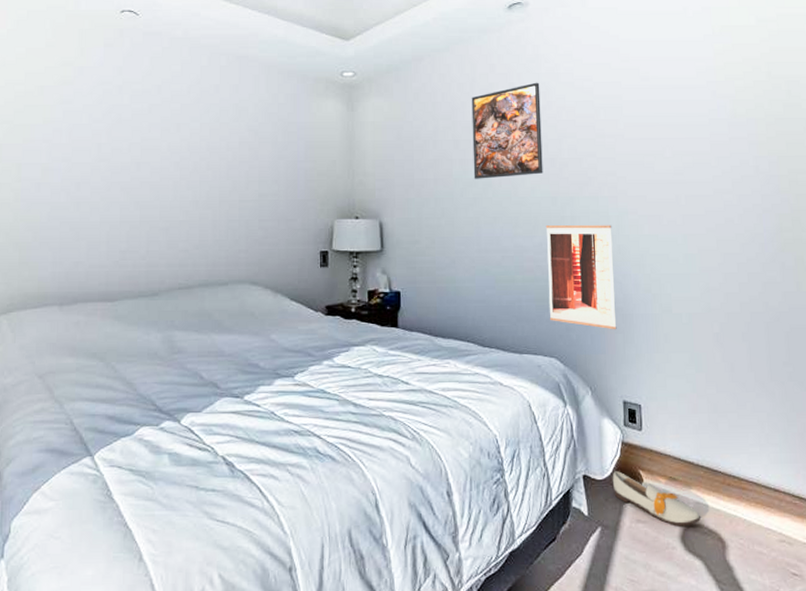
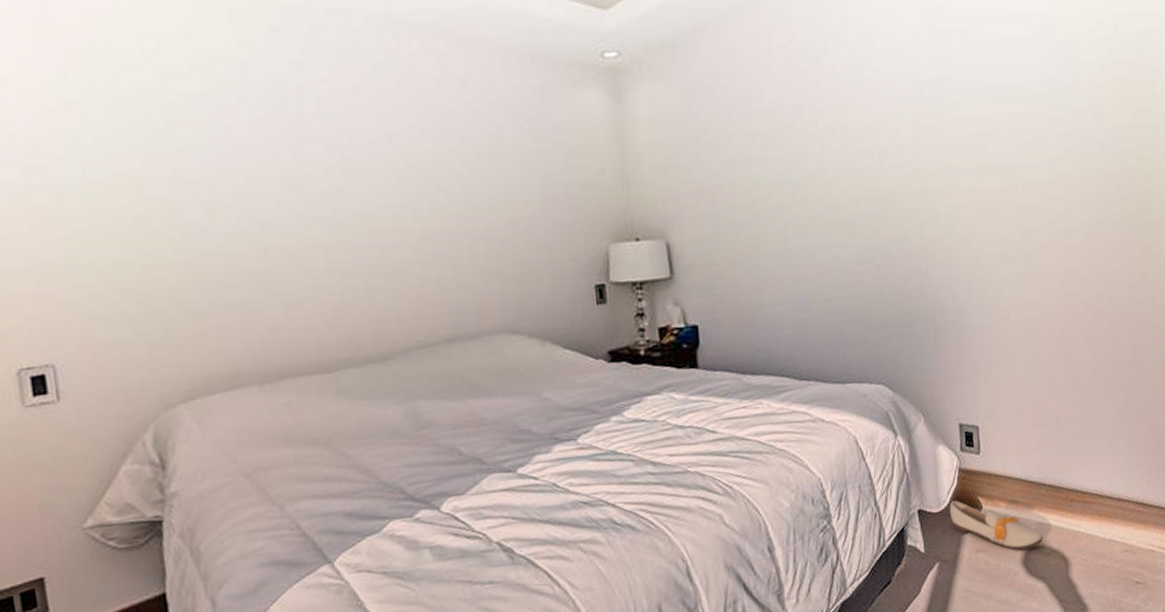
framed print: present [471,82,543,179] -> none [769,53,860,180]
wall art: present [545,225,617,330] -> none [865,224,950,346]

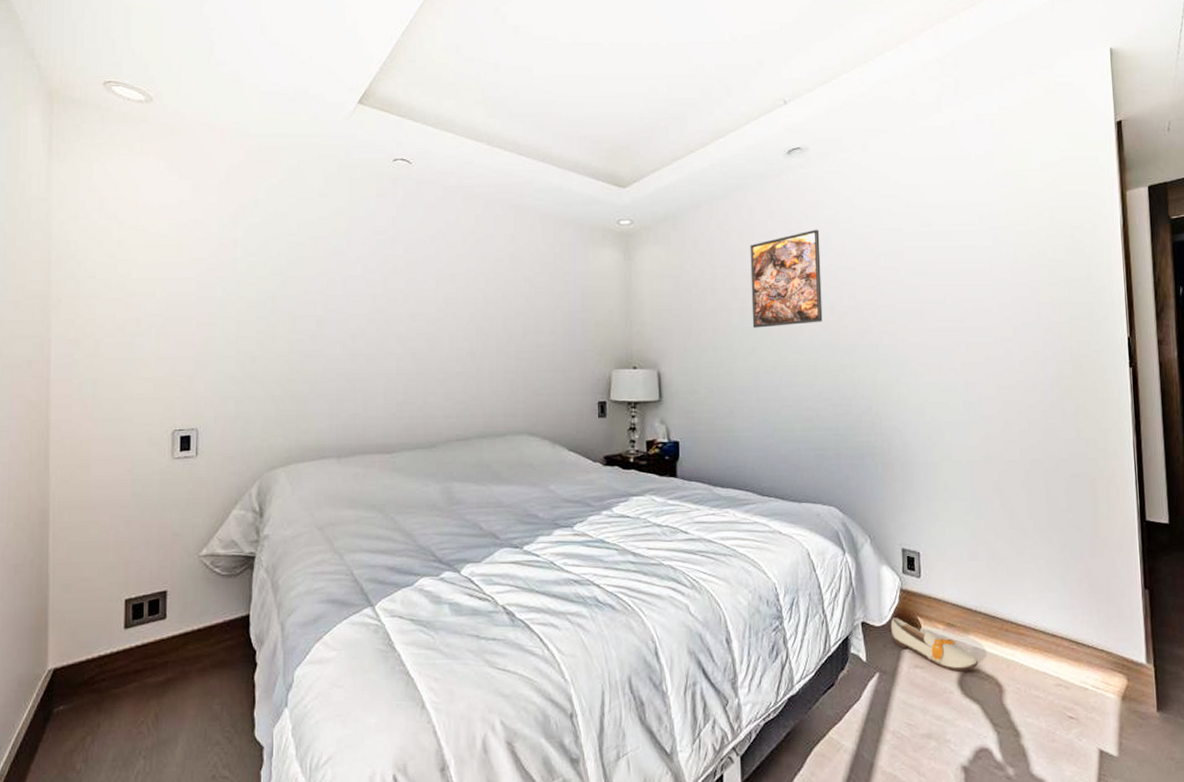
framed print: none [769,53,860,180] -> present [750,229,823,328]

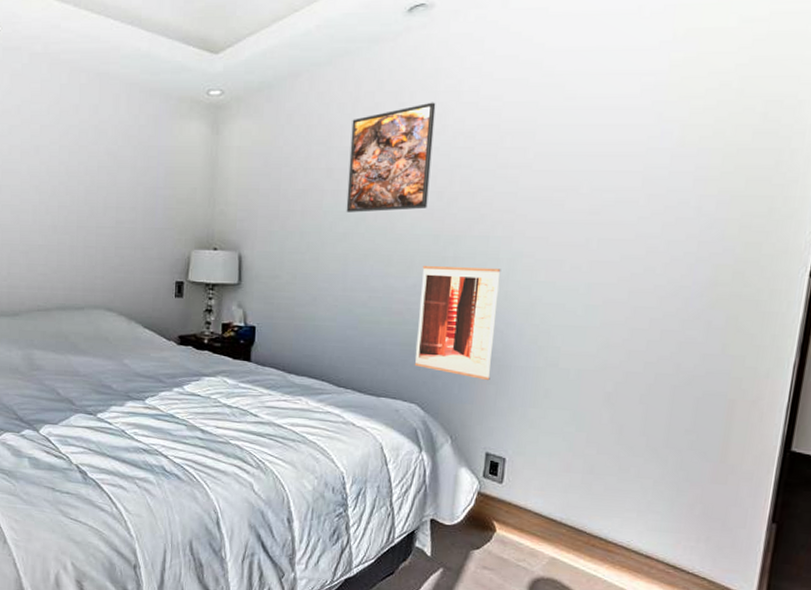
wall art: none [825,373,896,478] -> present [414,266,501,381]
shoe: present [890,618,979,672] -> none [461,519,556,579]

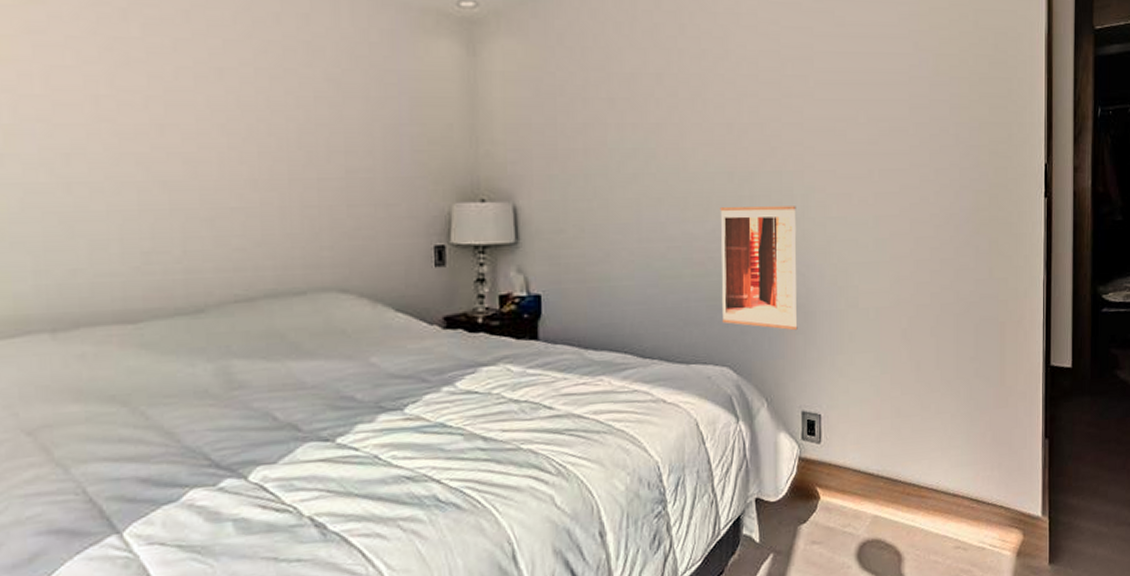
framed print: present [346,102,436,213] -> none [631,24,718,149]

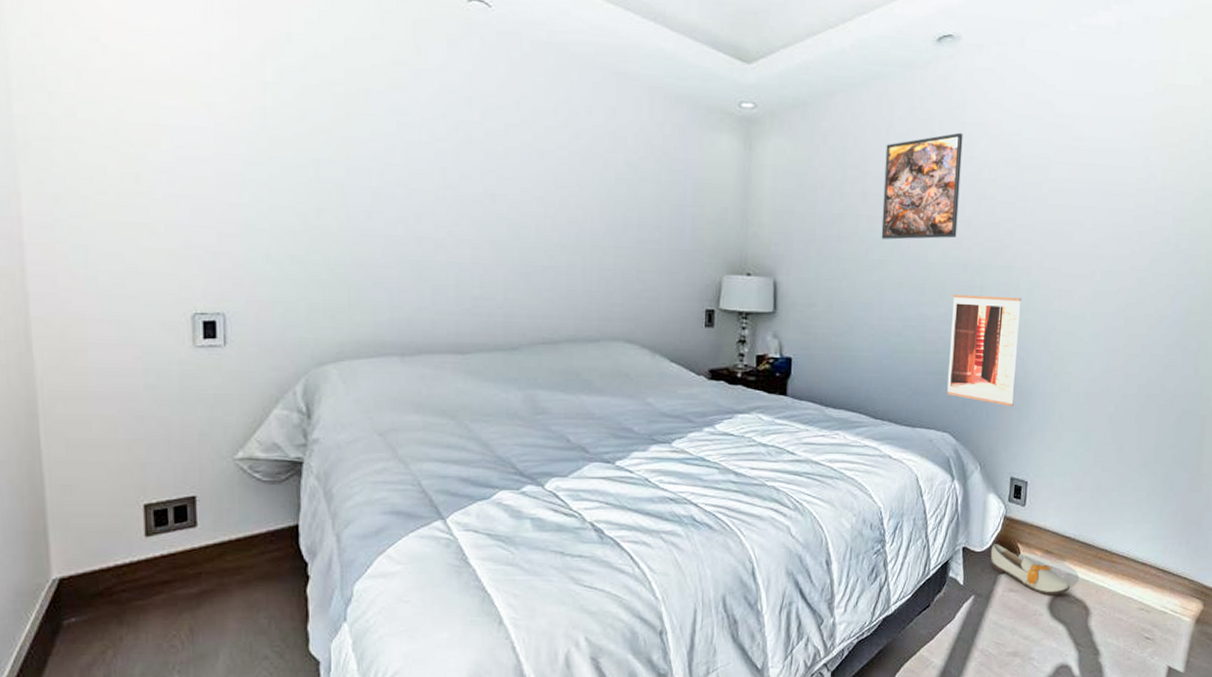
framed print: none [631,24,718,149] -> present [881,132,963,240]
shoe: none [787,490,879,544] -> present [990,544,1071,595]

